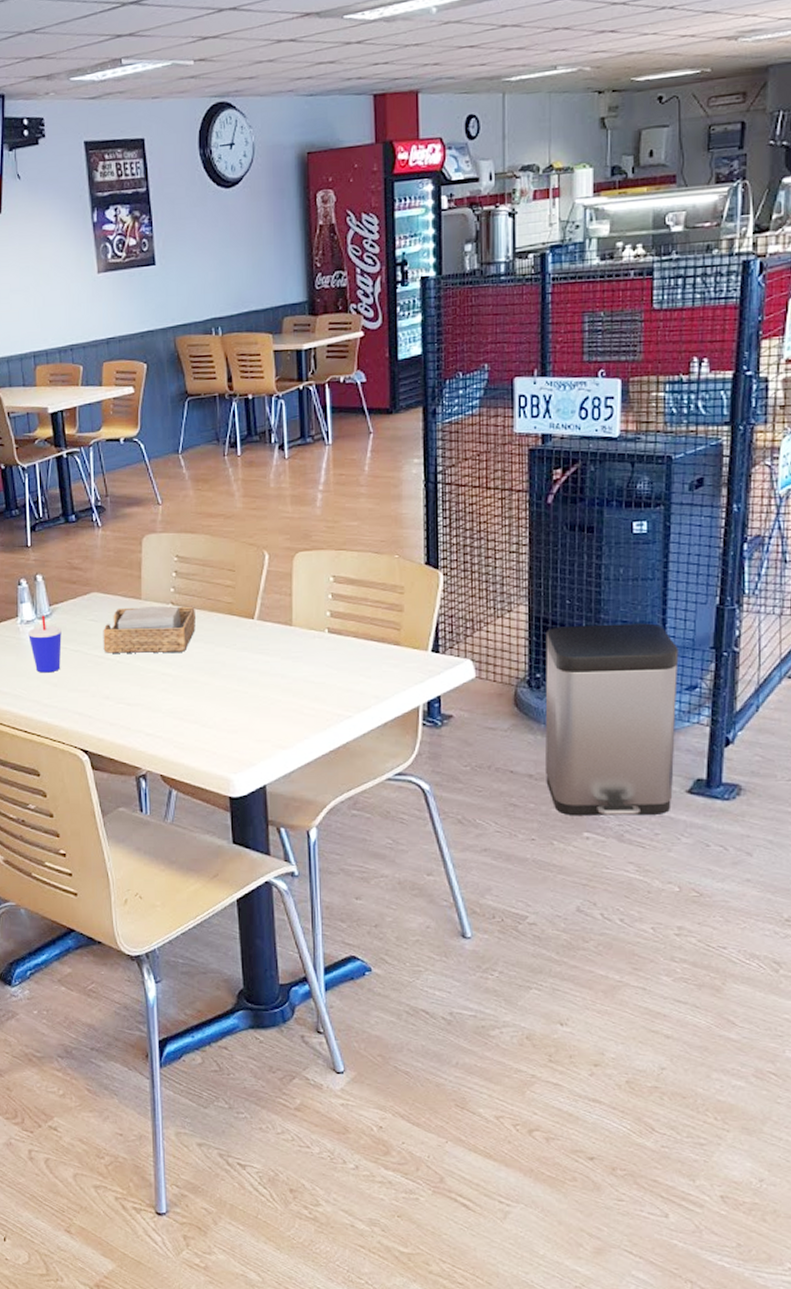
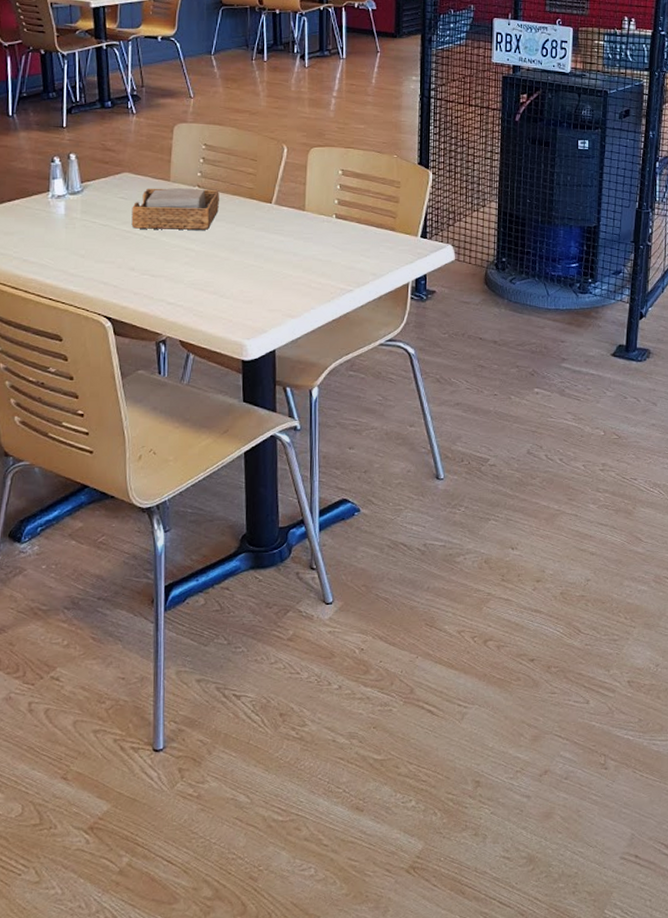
beverage cup: present [28,615,62,673] -> none [58,191,92,245]
pedal bin: present [545,623,679,816] -> none [507,220,609,374]

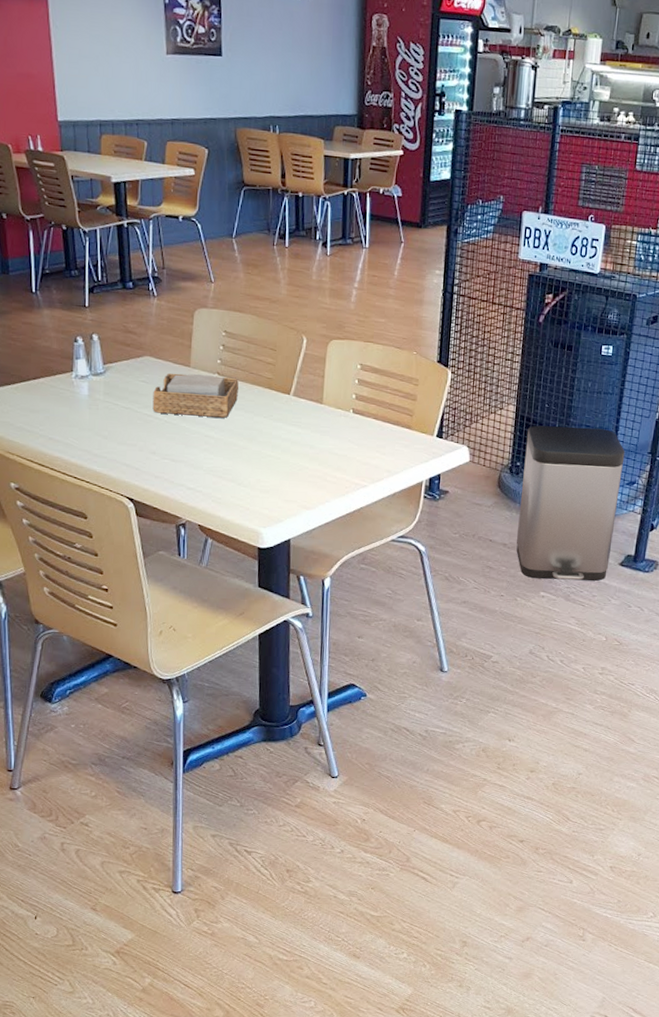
pedal bin: none [507,220,609,374] -> present [516,425,625,581]

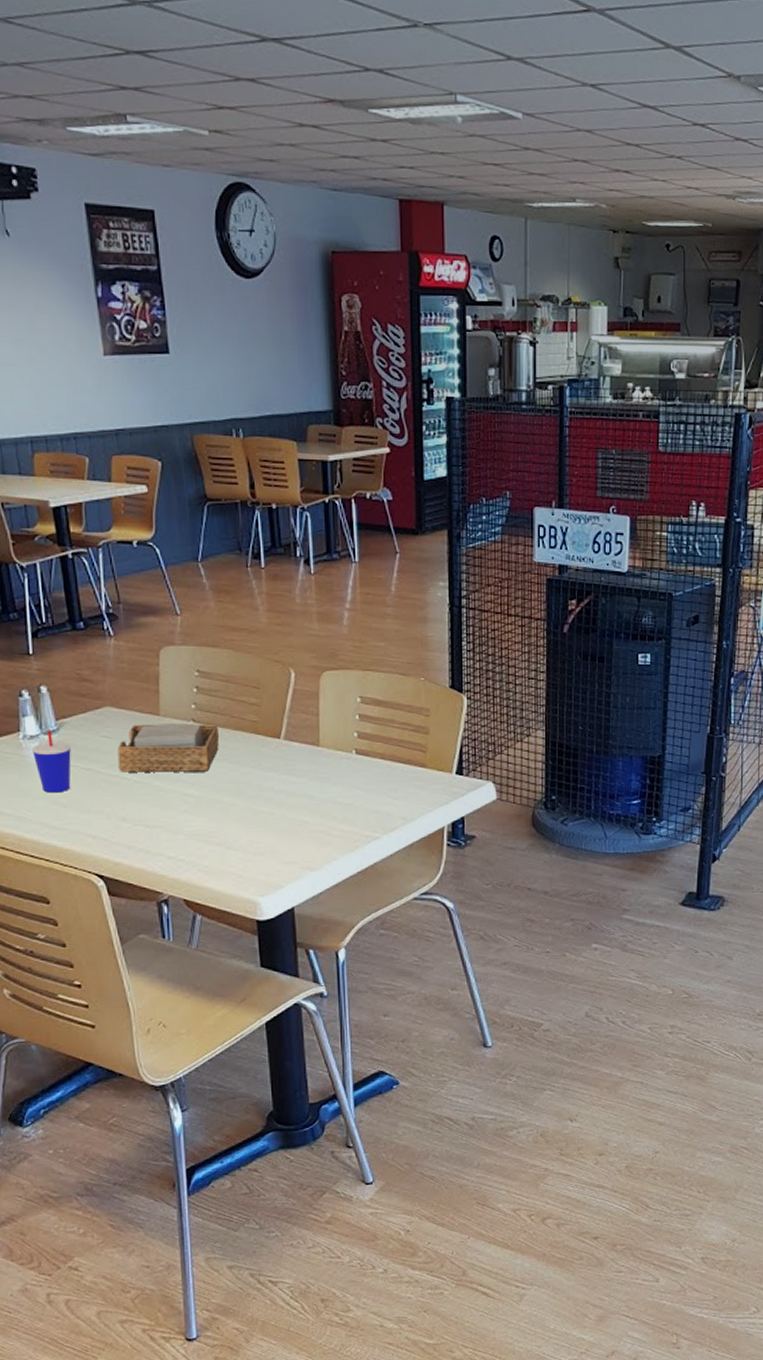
beverage cup: none [82,372,114,426] -> present [32,730,71,793]
pedal bin: present [516,425,625,581] -> none [559,749,675,928]

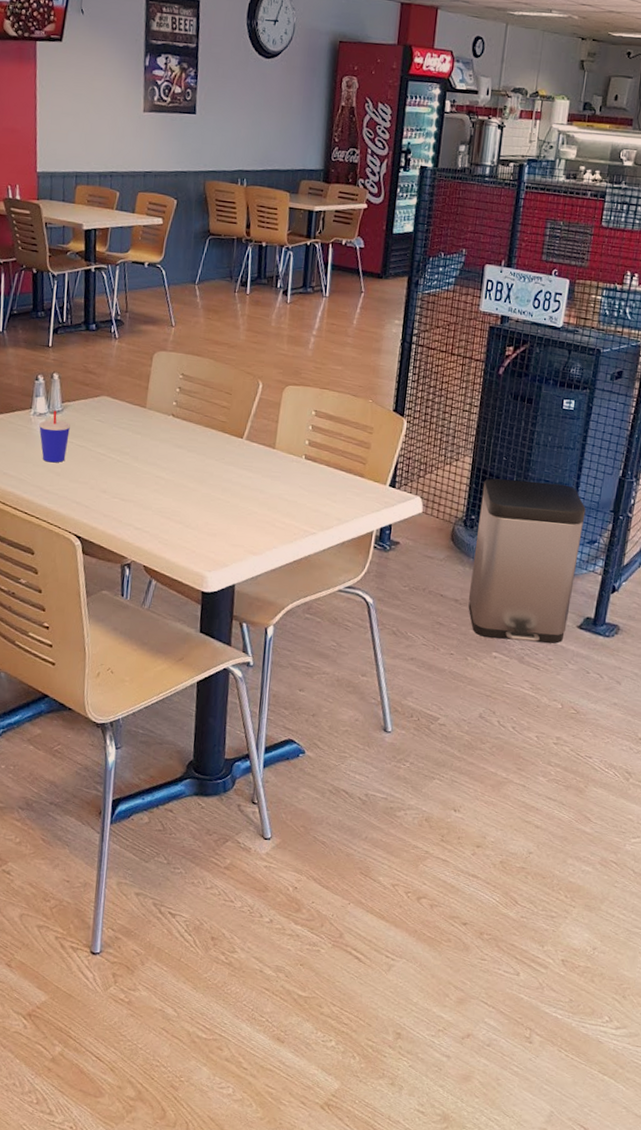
napkin holder: present [118,724,219,772] -> none [106,413,193,460]
pedal bin: none [559,749,675,928] -> present [468,478,586,644]

